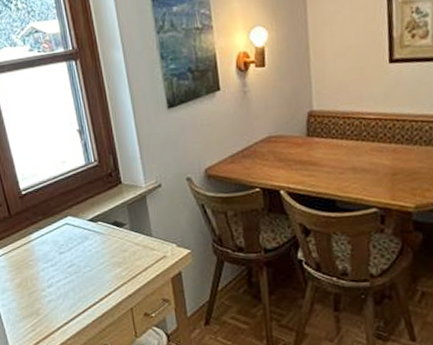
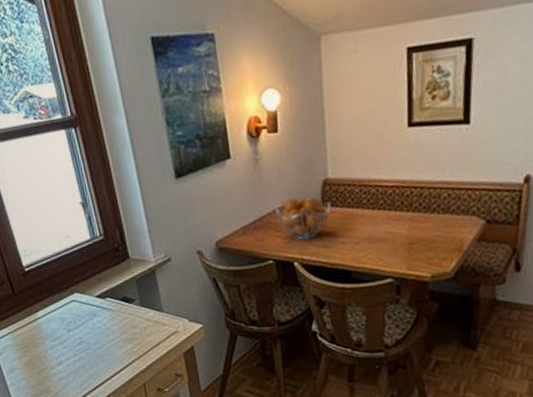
fruit basket: none [262,127,317,169] -> present [275,197,332,240]

